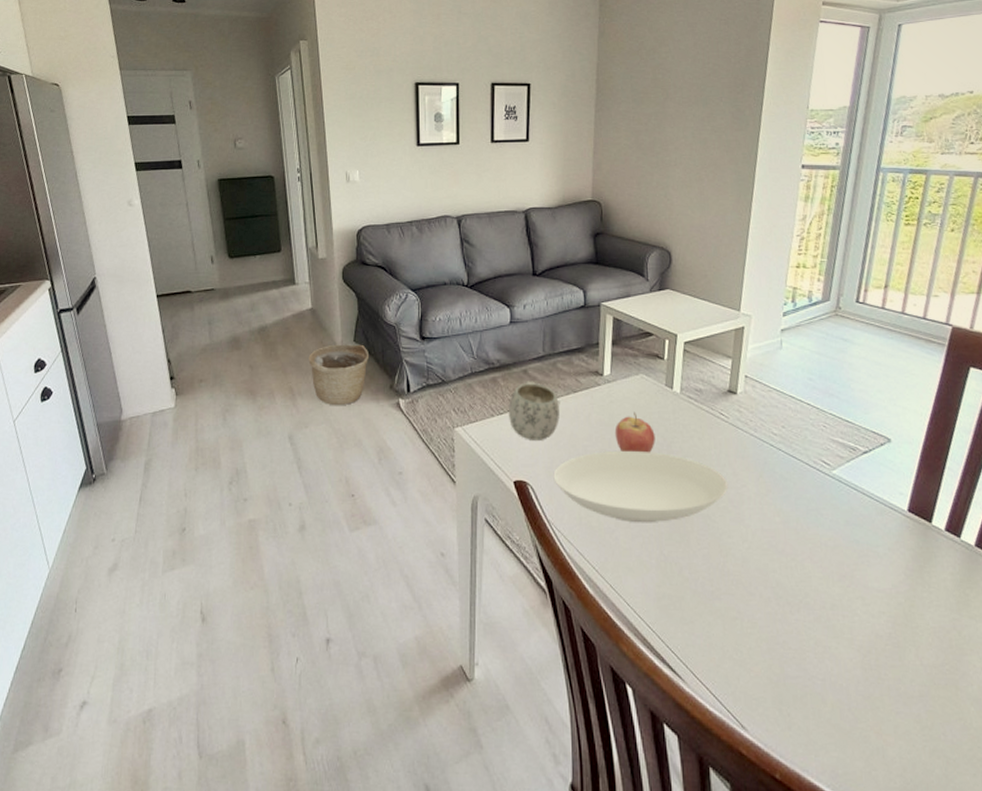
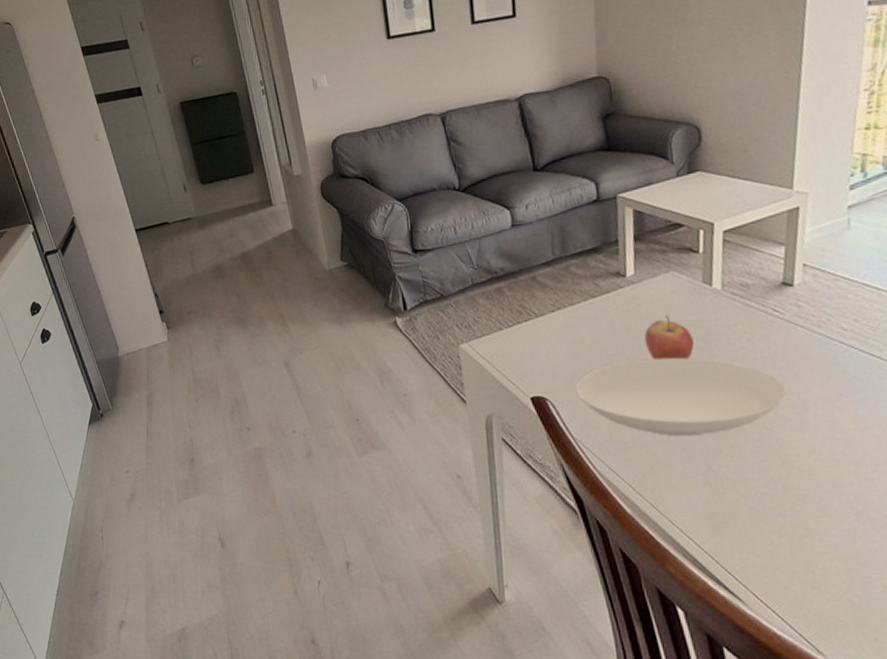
basket: present [308,344,368,406] -> none [295,263,359,330]
mug: present [509,381,559,440] -> none [518,288,578,353]

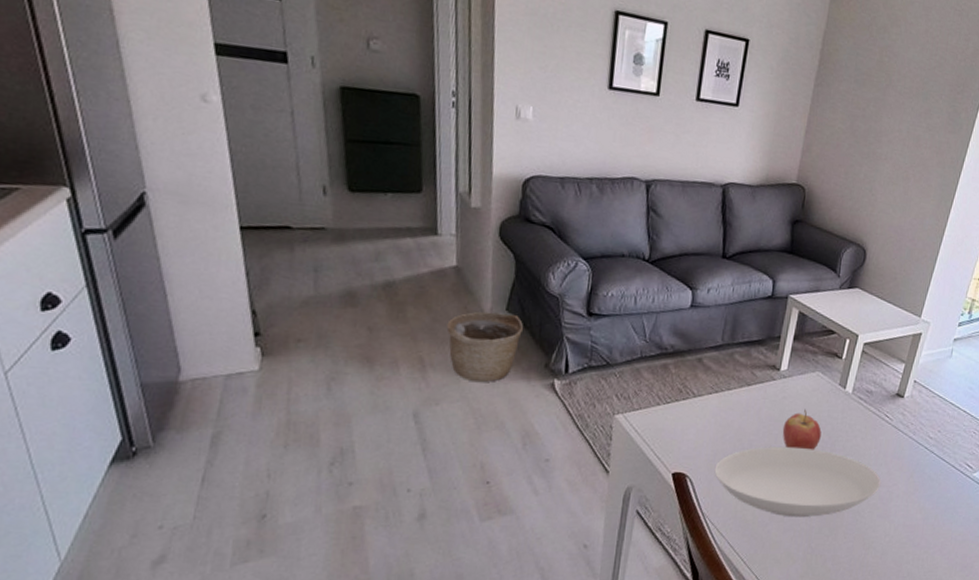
basket: none [295,263,359,330] -> present [446,312,523,383]

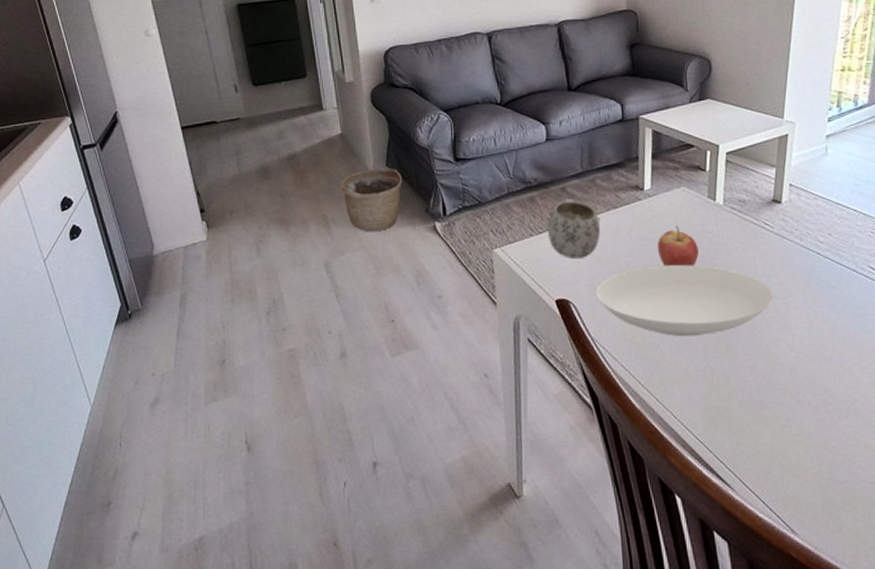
mug: none [676,370,731,433] -> present [548,198,600,258]

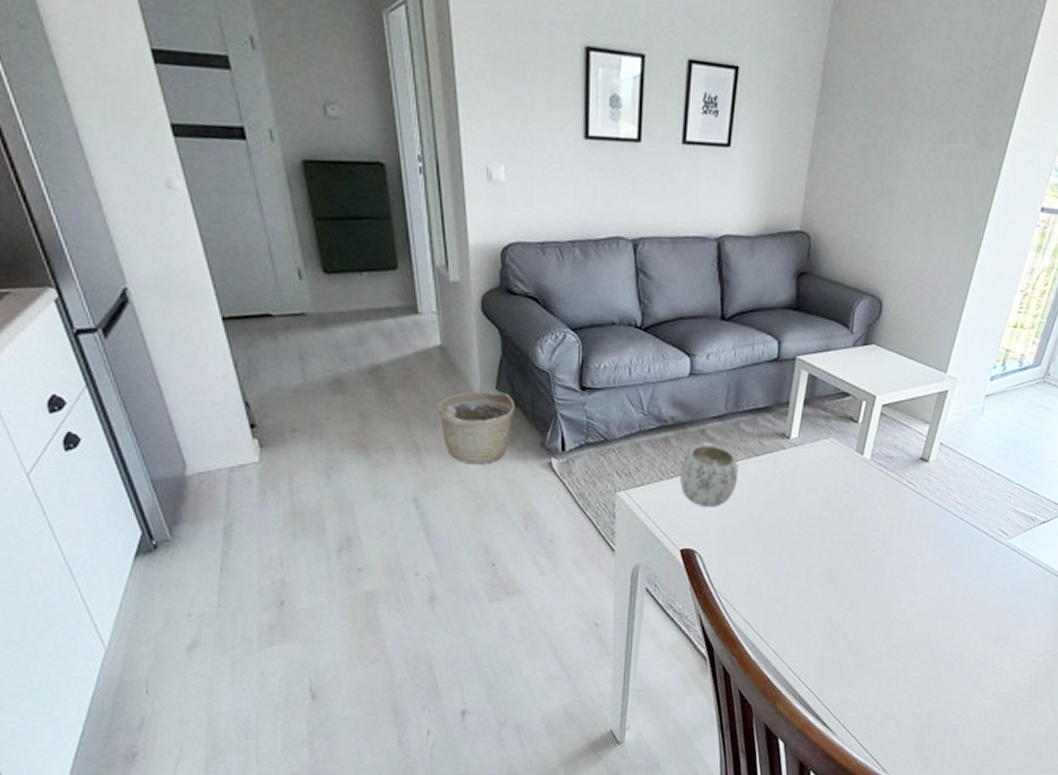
bowl: present [595,264,775,337] -> none [724,518,906,591]
fruit: present [657,225,699,267] -> none [795,478,838,521]

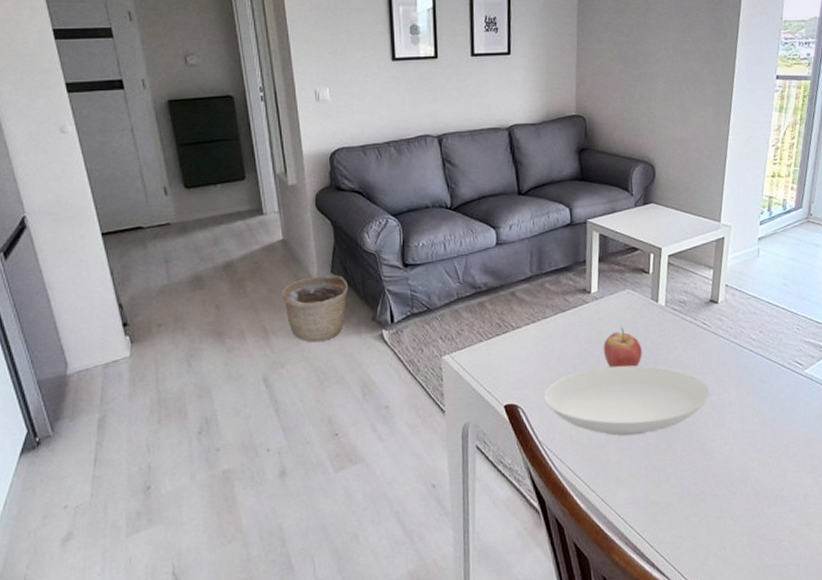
mug: present [680,442,738,507] -> none [497,303,549,363]
bowl: none [724,518,906,591] -> present [543,365,711,436]
fruit: none [795,478,838,521] -> present [603,327,642,368]

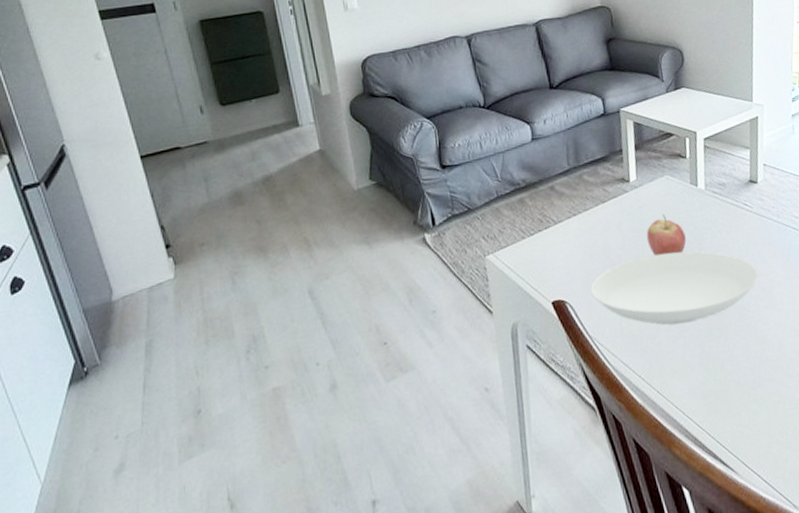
basket: present [281,275,348,343] -> none [322,181,388,252]

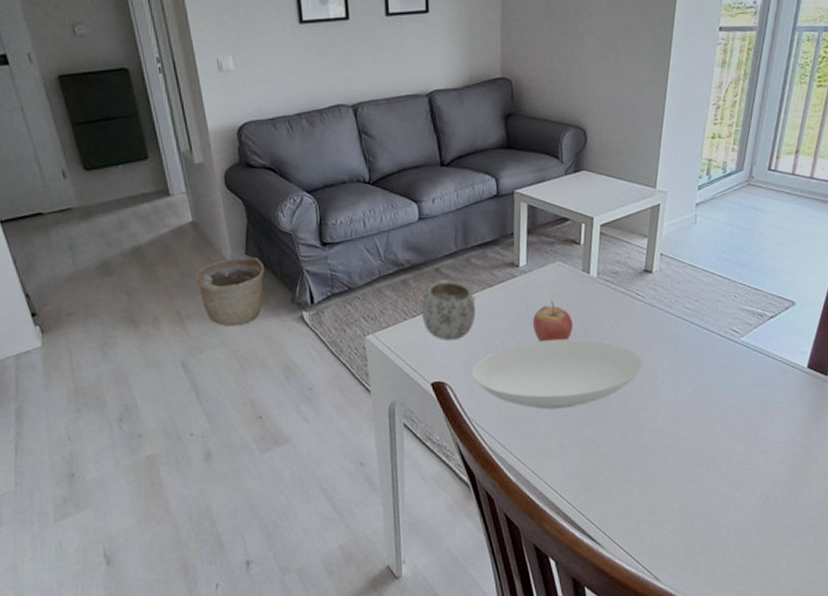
basket: none [322,181,388,252] -> present [195,256,264,327]
mug: none [539,196,591,258] -> present [422,279,476,340]

